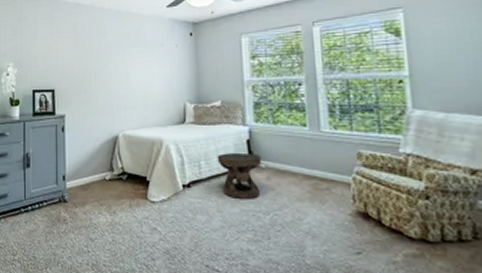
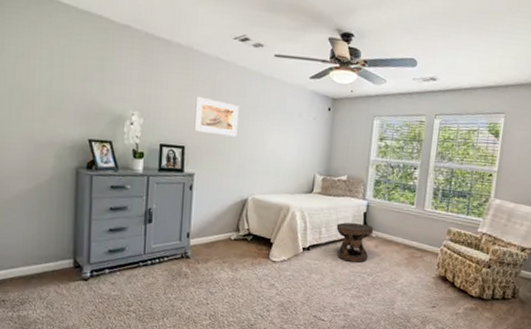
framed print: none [61,41,102,75] -> present [194,96,239,137]

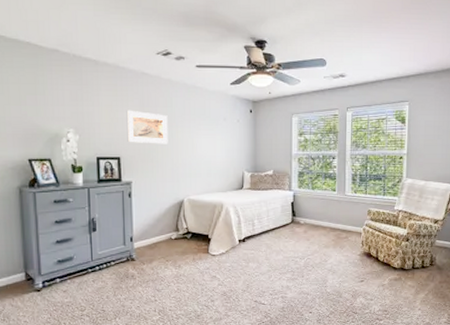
side table: present [336,222,374,263] -> none [267,213,302,248]

